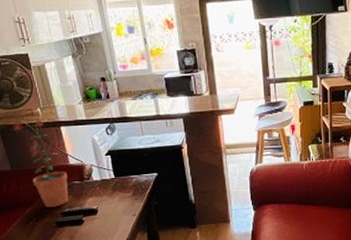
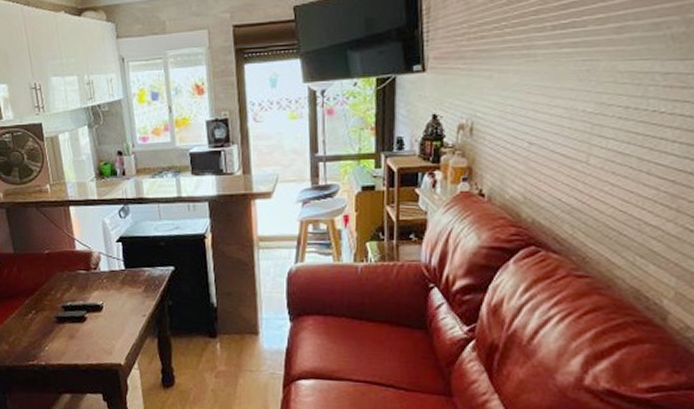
potted plant: present [12,118,69,207] -> none [19,196,73,299]

